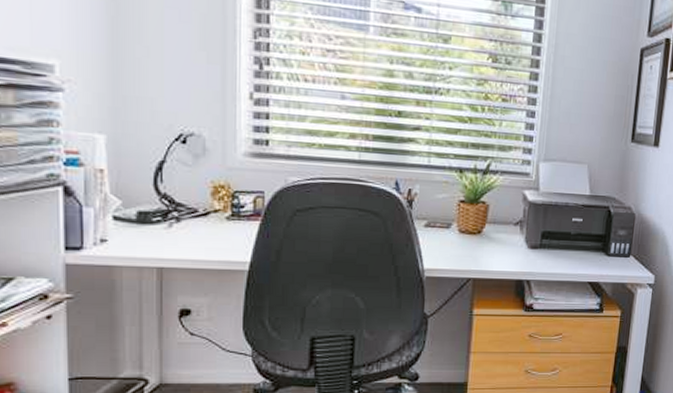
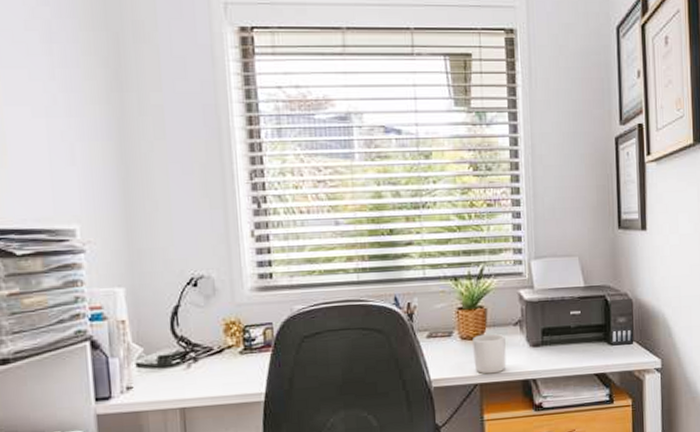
mug: none [469,230,504,270] -> present [472,333,506,374]

